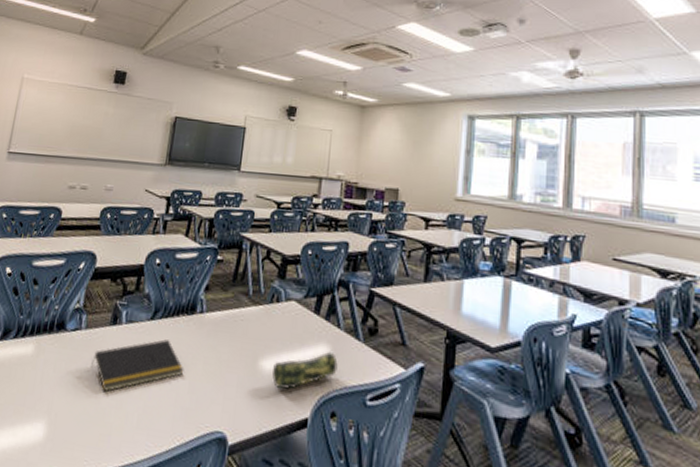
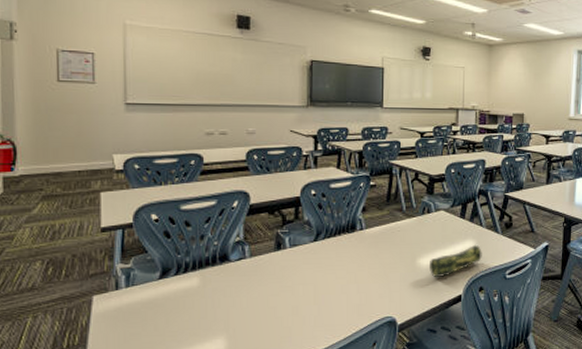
notepad: present [91,339,184,392] -> none [262,255,352,304]

